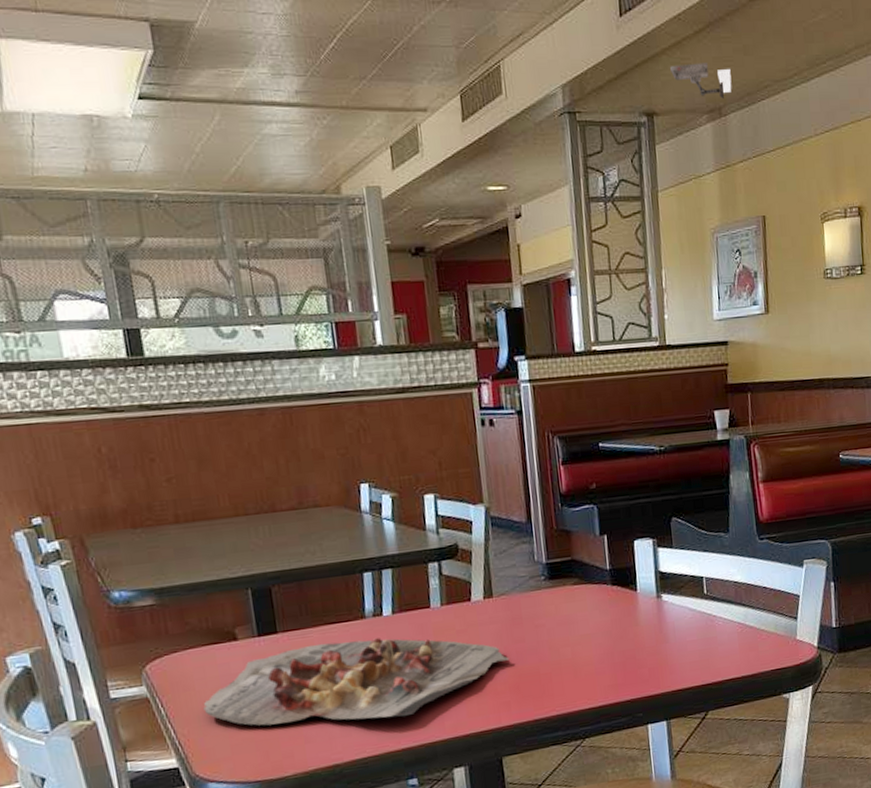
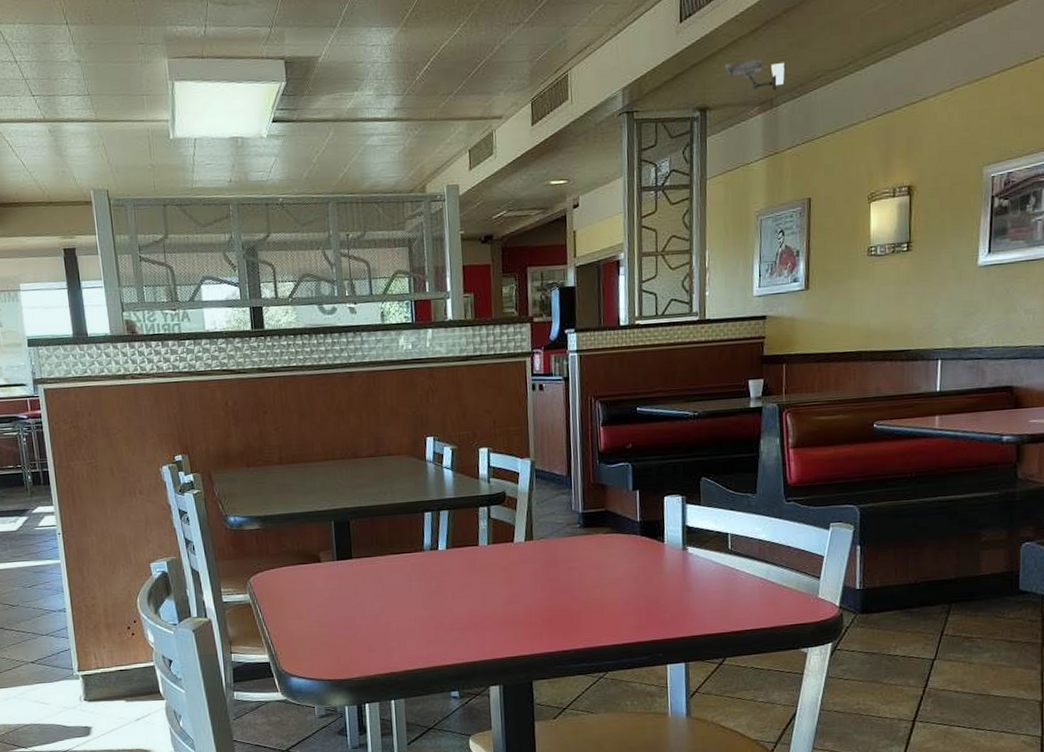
food tray: present [203,638,509,726] -> none [291,569,544,638]

